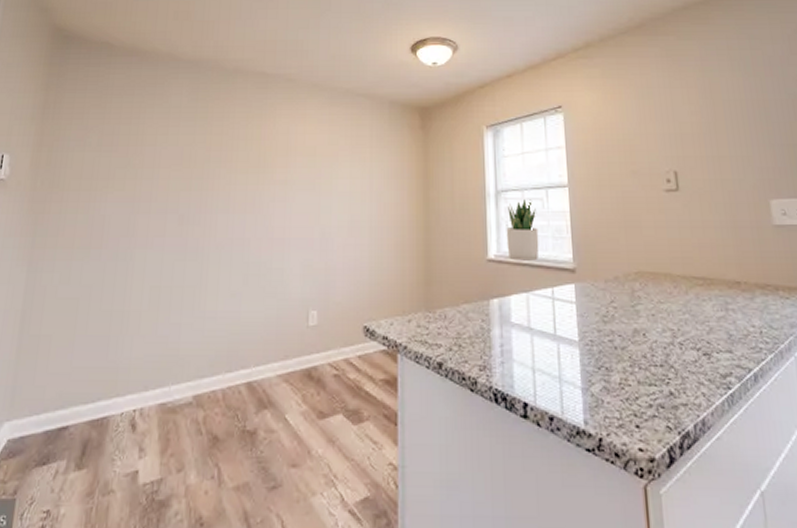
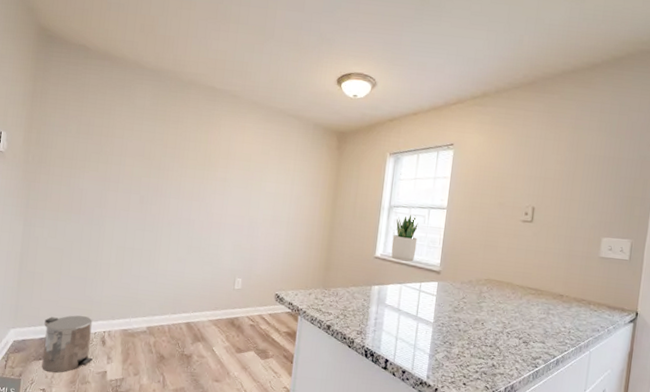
trash can: none [46,389,119,483] -> present [42,315,93,373]

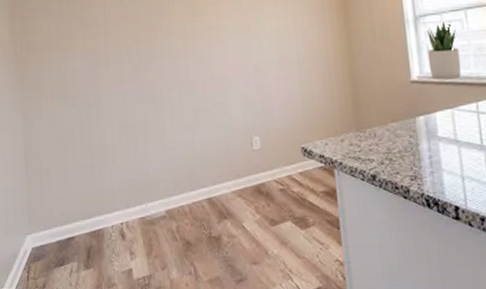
trash can: present [42,315,93,373] -> none [59,208,115,279]

